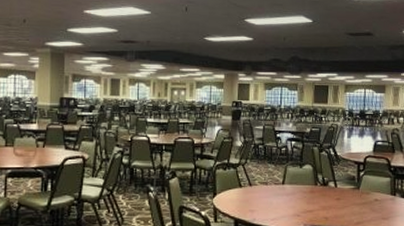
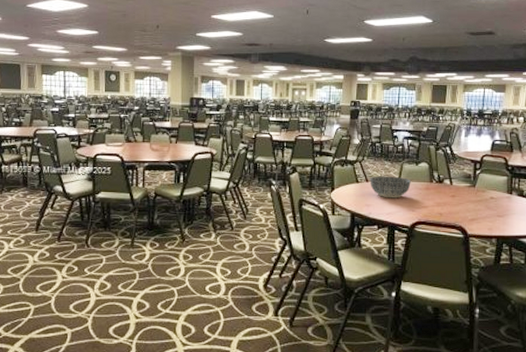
bowl: none [253,179,295,203] -> present [370,176,411,199]

